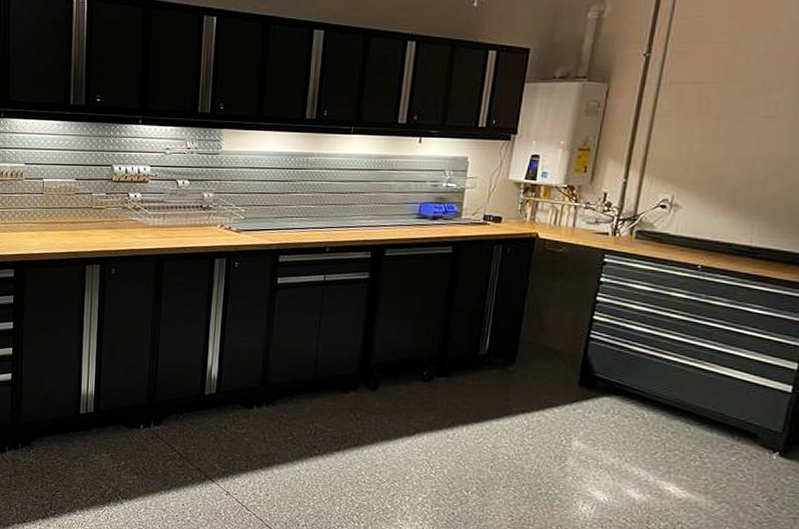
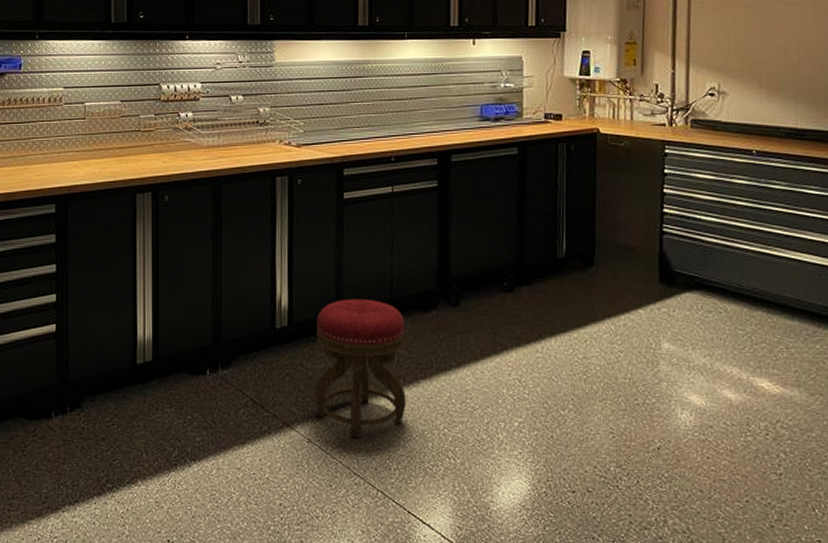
stool: none [235,374,325,496] -> present [314,299,406,439]

